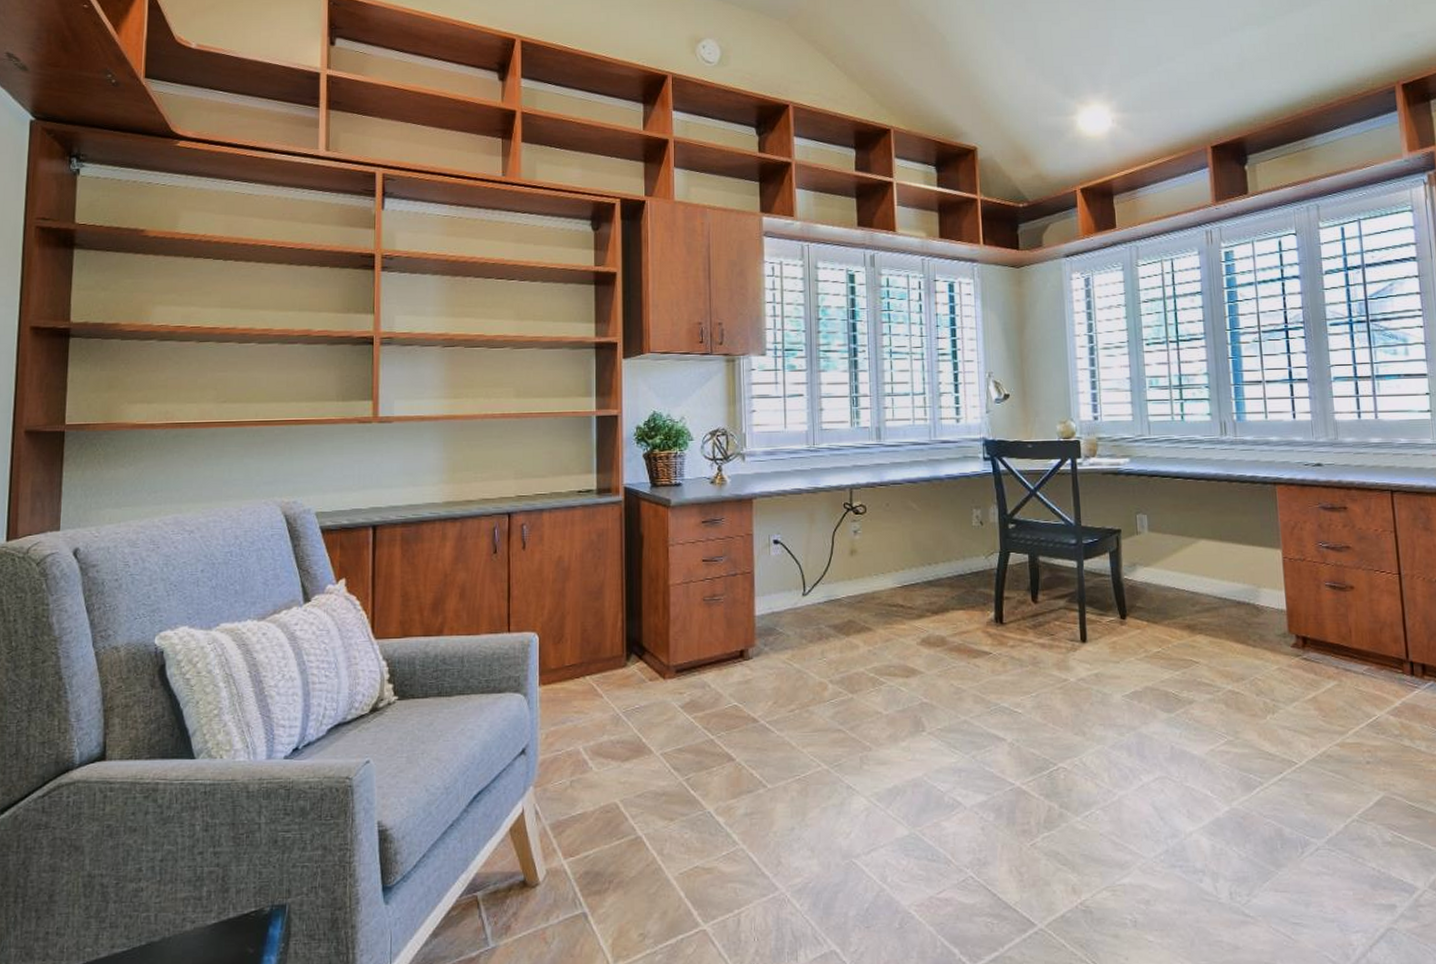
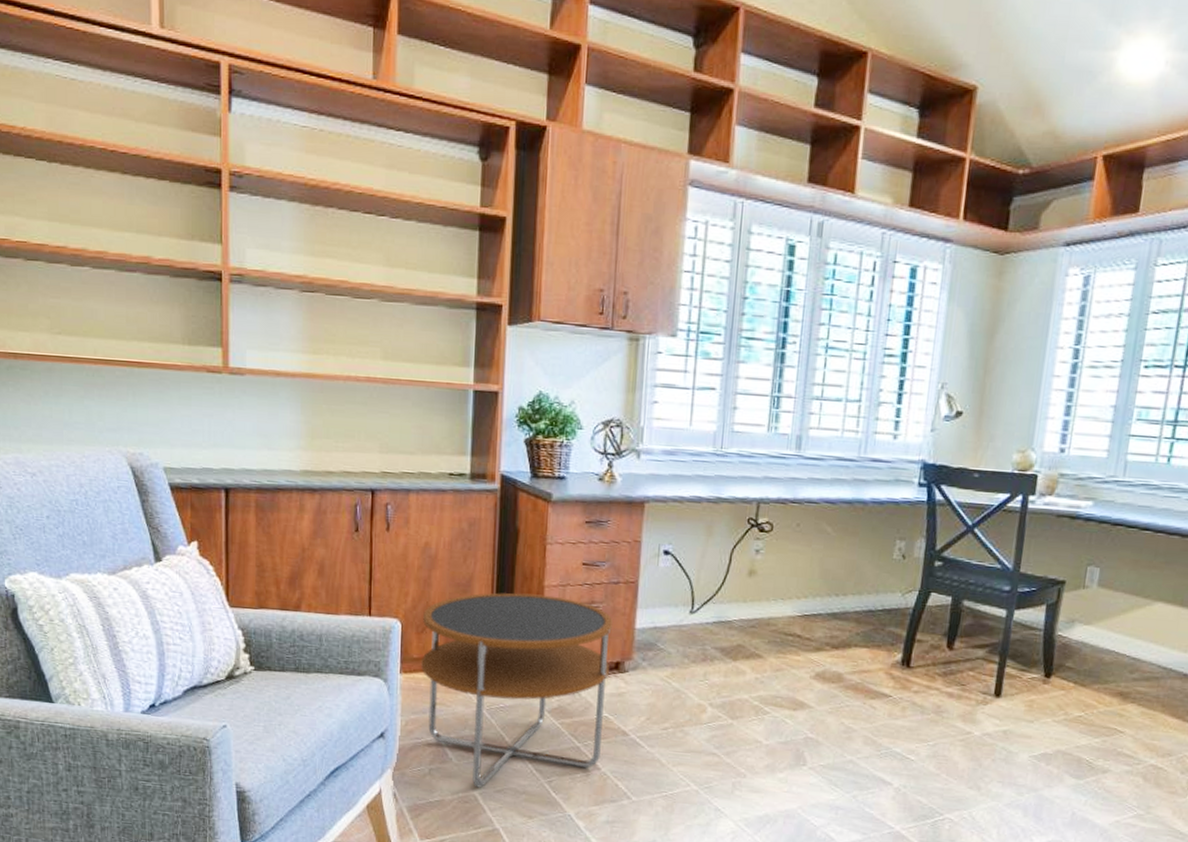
side table: none [558,593,735,795] -> present [420,593,612,788]

